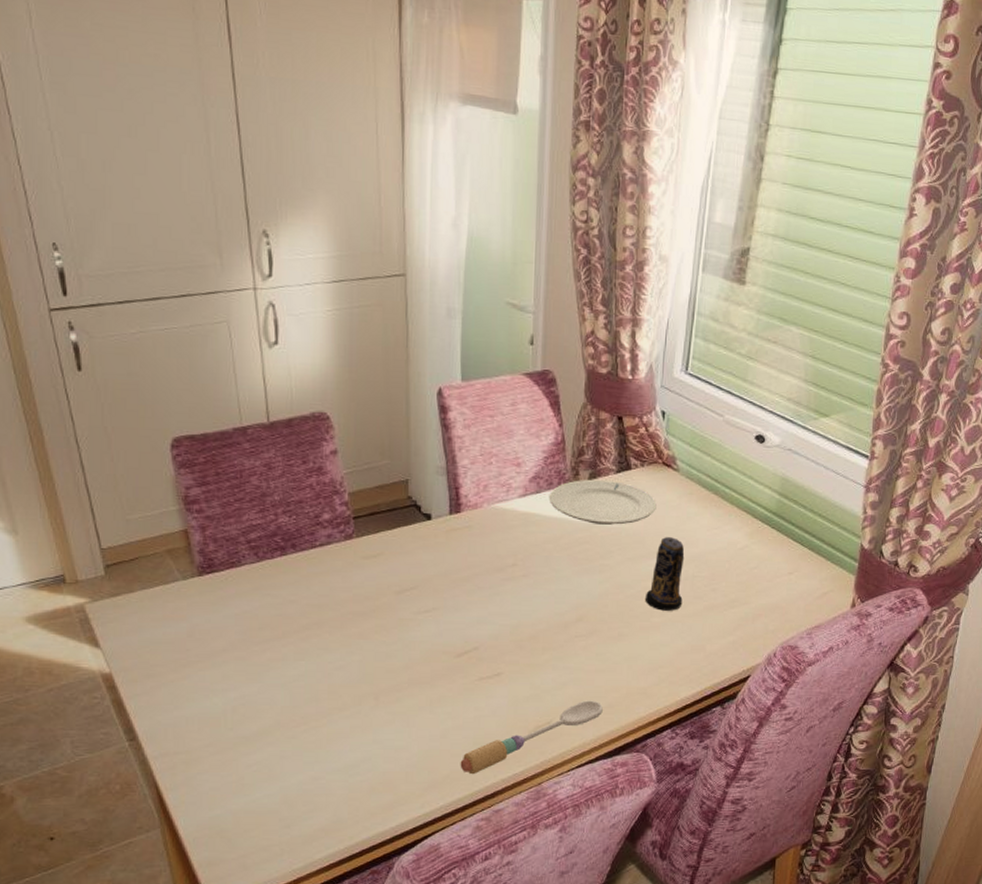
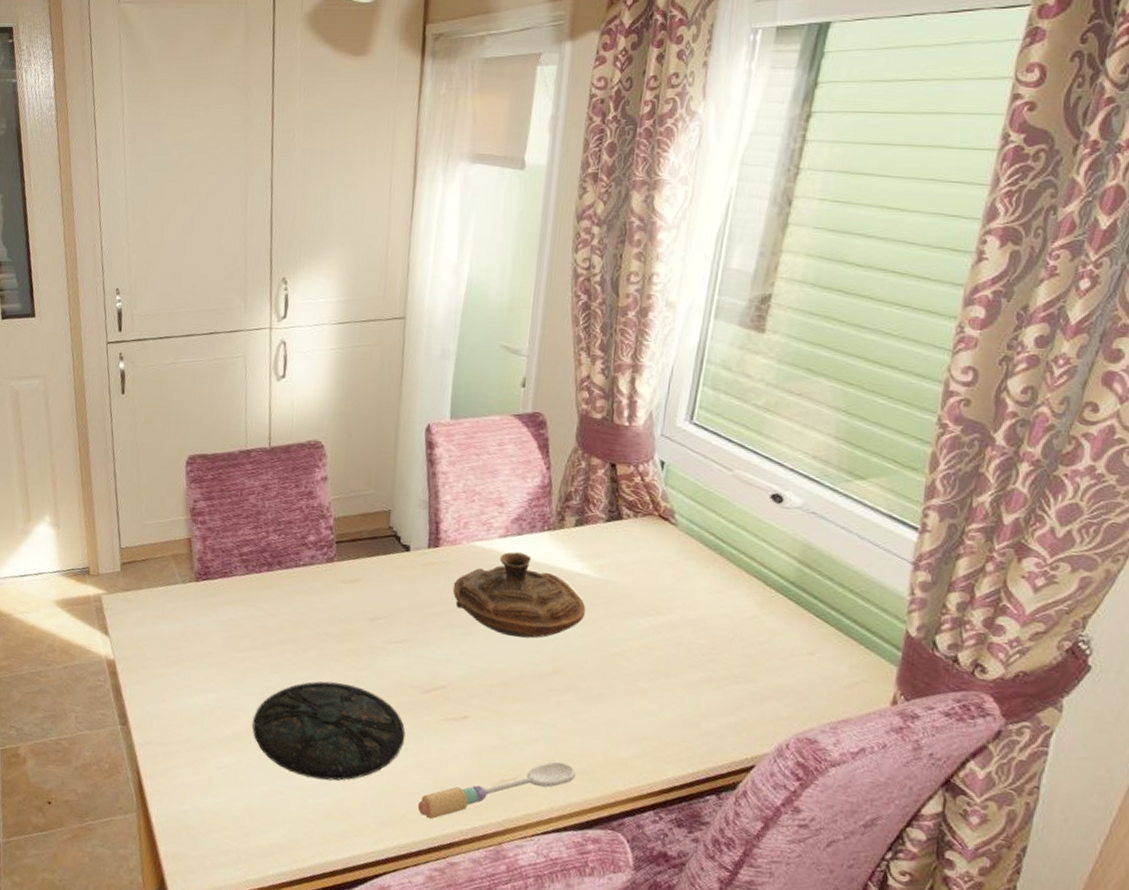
plate: none [282,661,442,758] -> present [252,681,406,781]
decorative bowl: none [477,510,604,592] -> present [452,551,586,639]
plate: present [549,479,657,525] -> none [530,525,650,577]
candle: present [646,537,685,611] -> none [631,595,680,678]

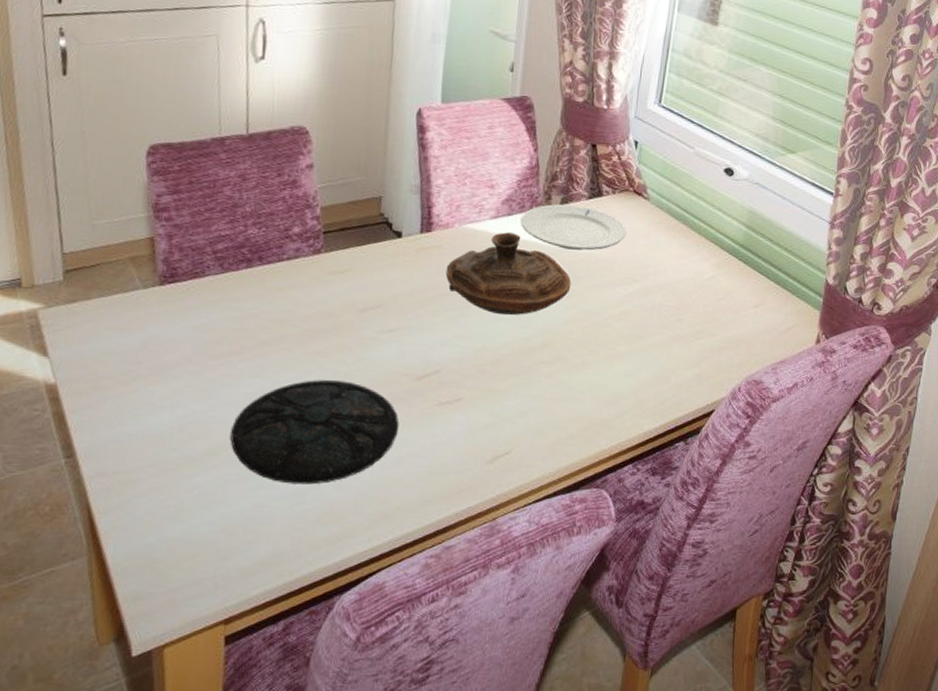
spoon: present [417,761,576,820] -> none [412,430,564,507]
plate: none [530,525,650,577] -> present [520,204,626,251]

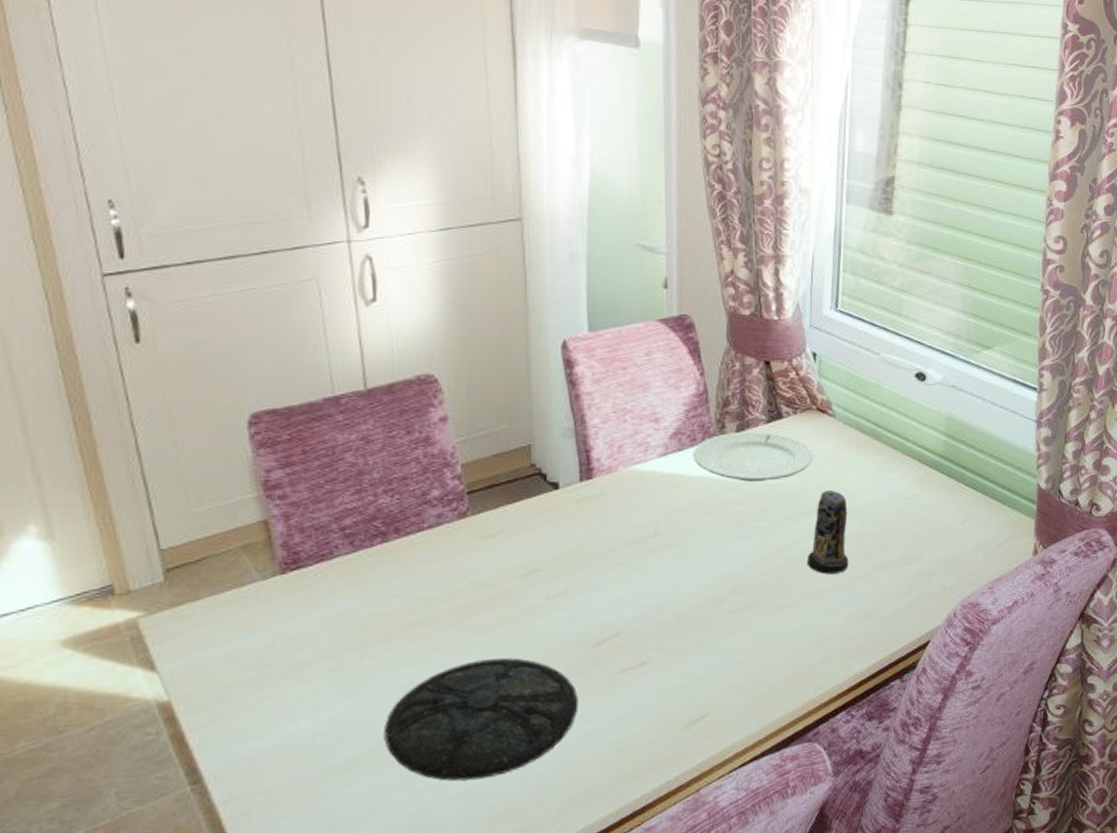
decorative bowl: present [445,232,572,316] -> none [614,470,758,563]
candle: none [612,265,652,340] -> present [808,490,849,574]

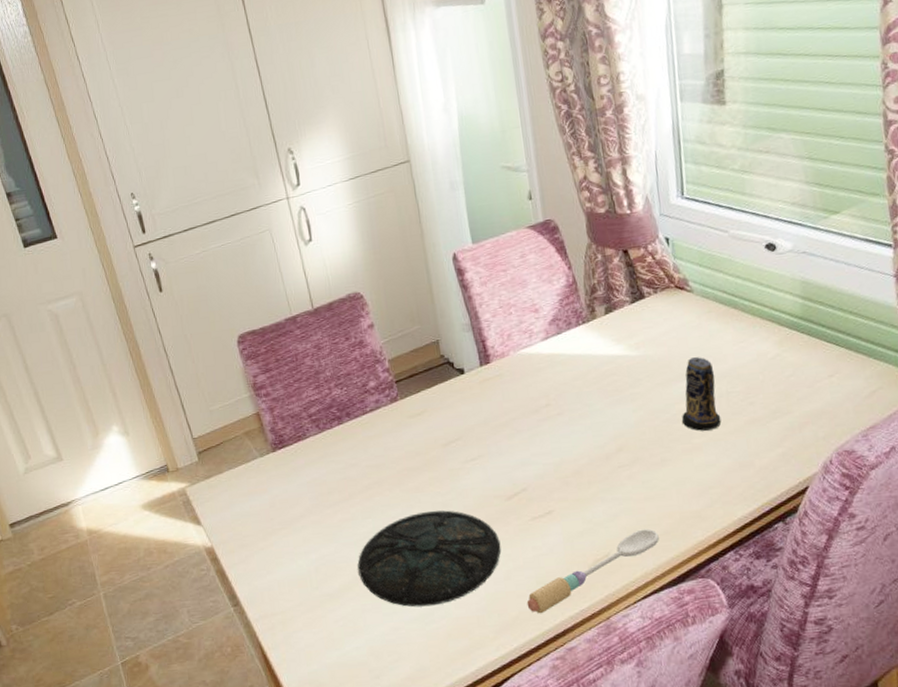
spoon: none [602,684,766,787] -> present [526,528,659,614]
plate: present [692,431,813,482] -> none [569,311,677,356]

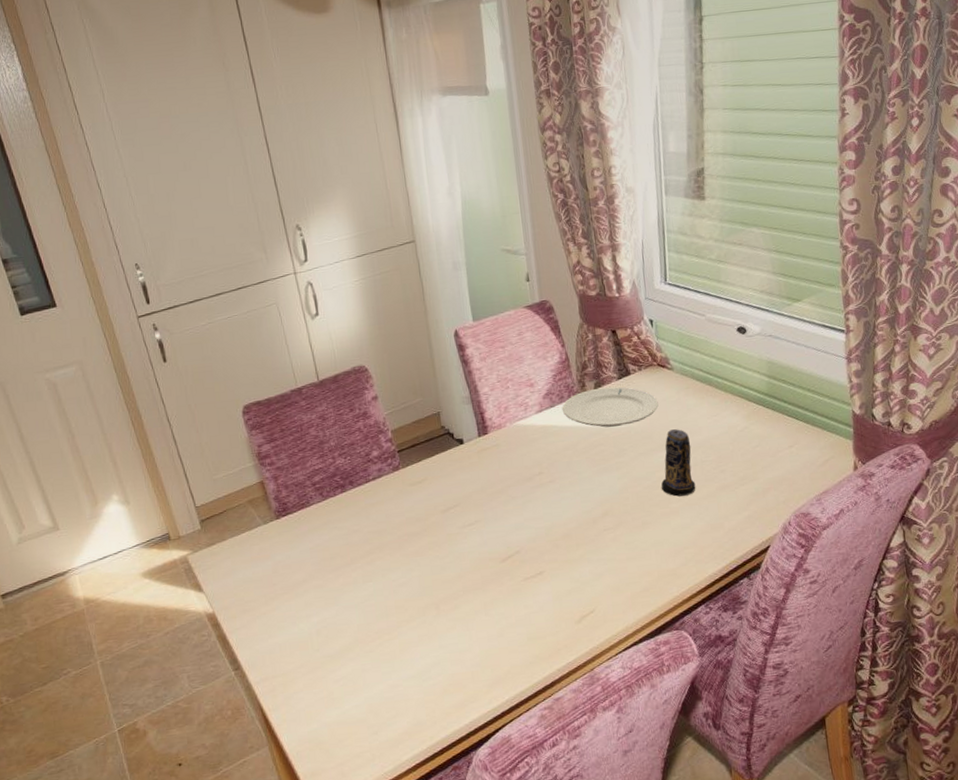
plate: present [357,510,502,607] -> none [358,572,496,666]
spoon: present [526,528,659,614] -> none [518,586,639,668]
plate: none [569,311,677,356] -> present [562,387,658,427]

